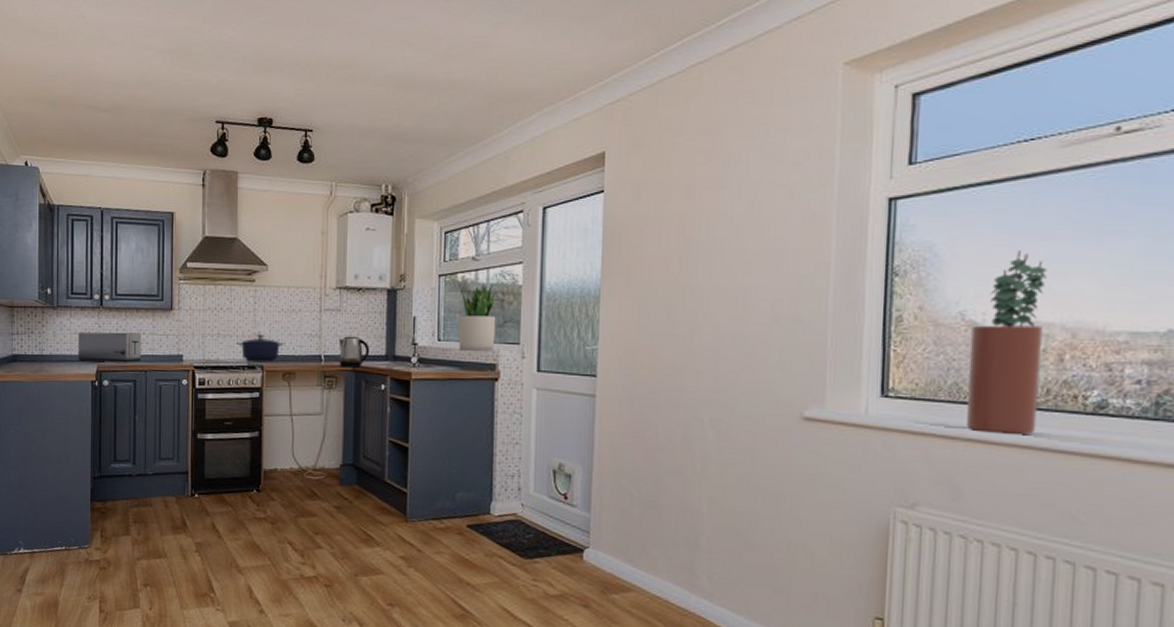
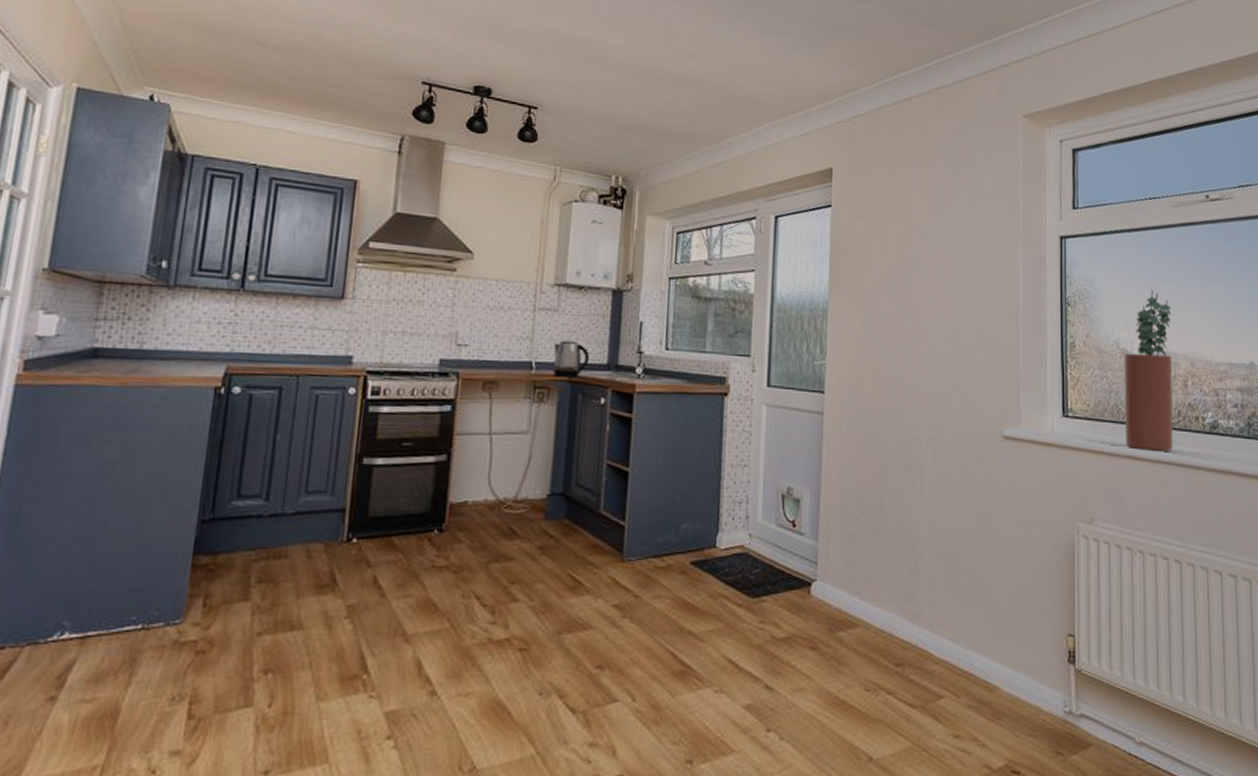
toaster: present [78,332,142,363] -> none [197,321,297,364]
cooking pot: present [236,335,284,363] -> none [426,334,487,369]
planter: present [458,282,497,352] -> none [687,288,728,364]

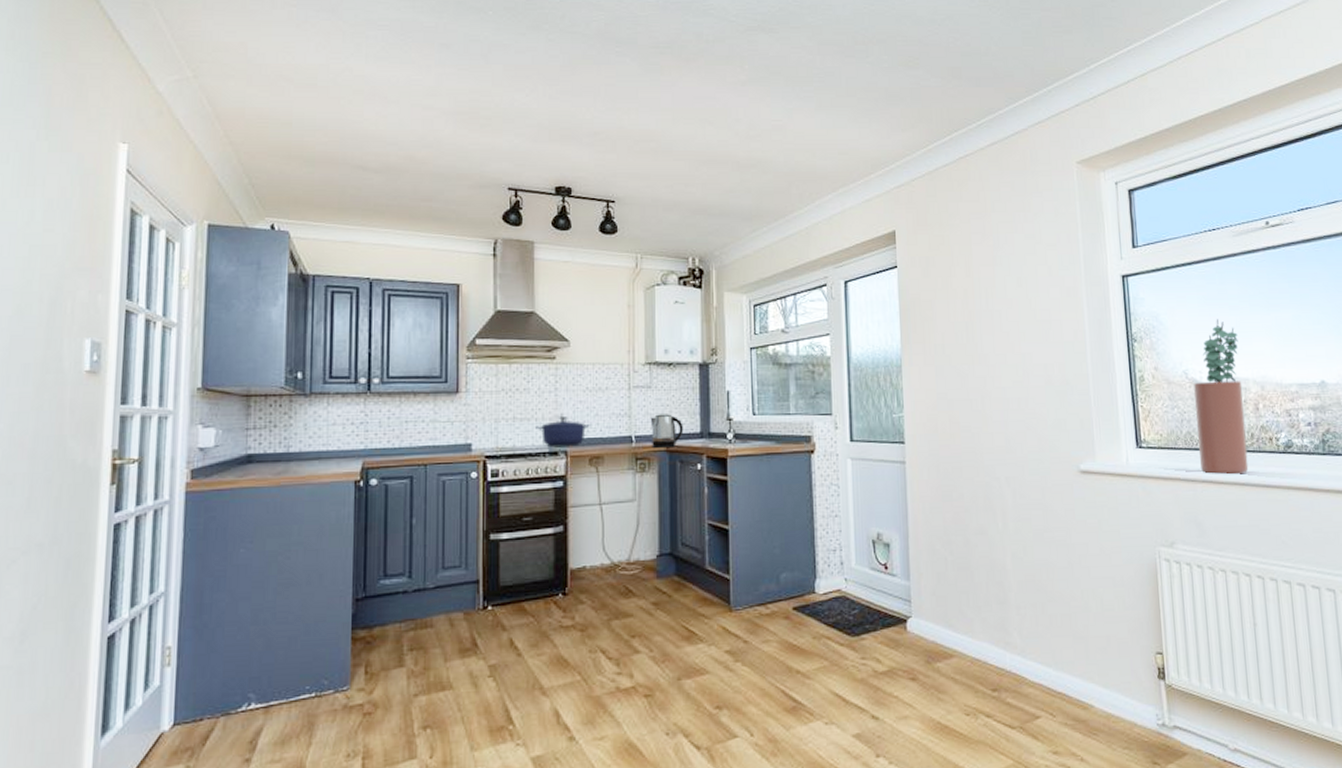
cooking pot: none [426,334,487,369] -> present [535,416,590,448]

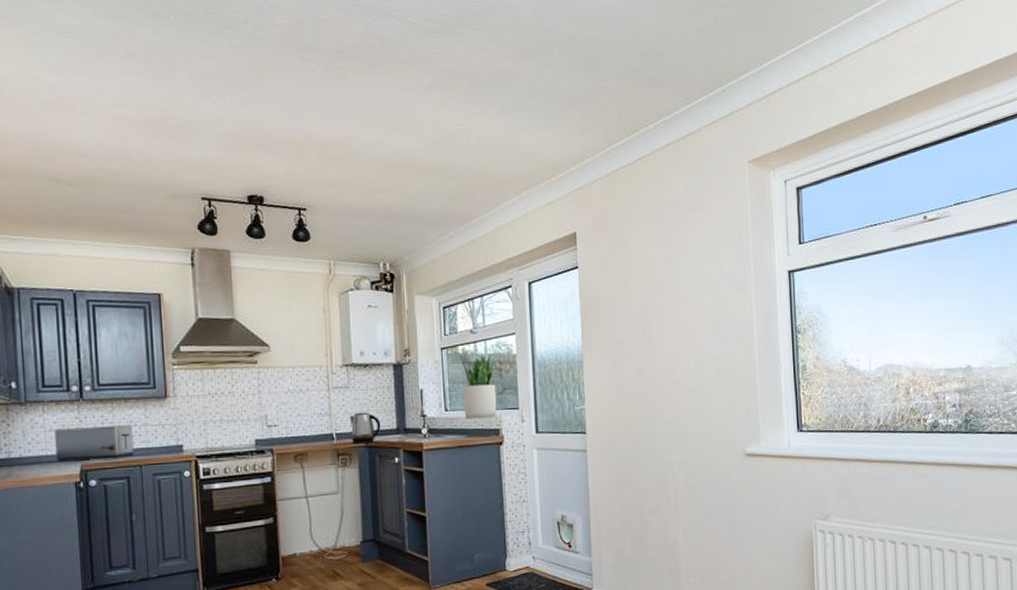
toaster: none [337,420,420,458] -> present [54,425,134,462]
cooking pot: present [535,416,590,448] -> none [242,417,293,447]
planter: none [773,354,809,425] -> present [463,353,497,420]
vase: present [1194,319,1249,475] -> none [851,310,898,454]

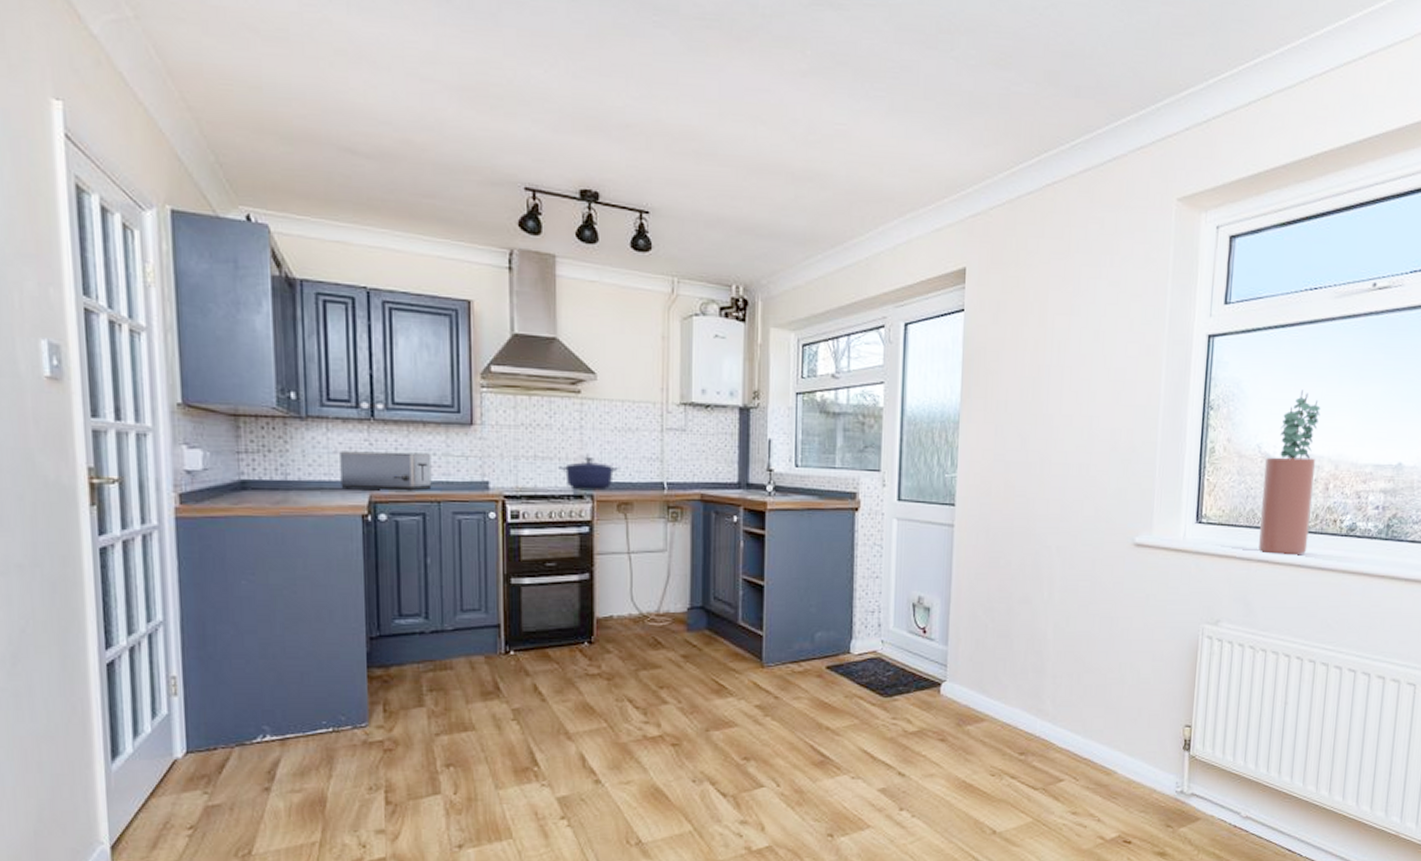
cooking pot: none [242,417,293,447] -> present [559,457,618,491]
kettle: present [349,412,381,445] -> none [684,460,720,498]
planter: present [463,353,497,420] -> none [817,402,857,480]
vase: none [851,310,898,454] -> present [1258,390,1321,556]

